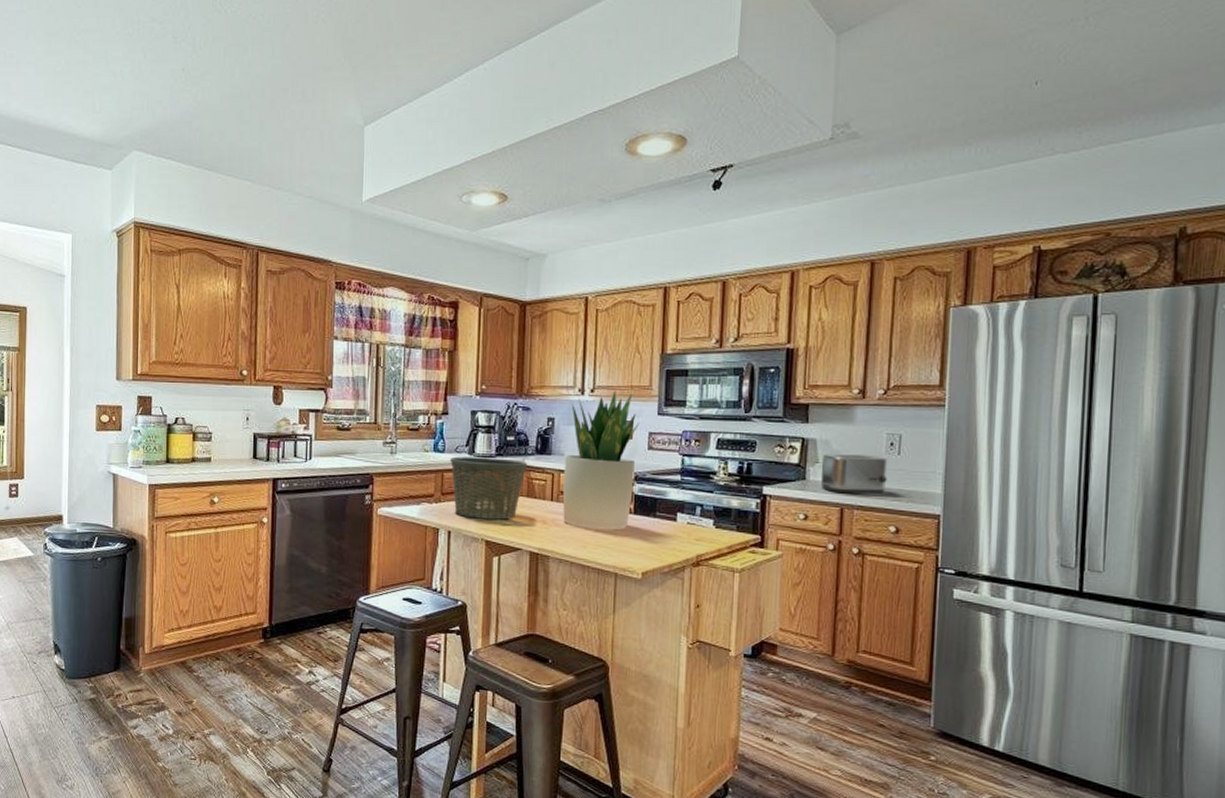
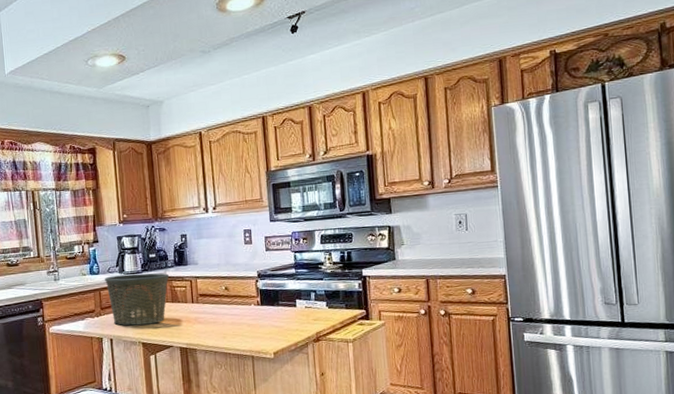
planter: present [562,390,640,531] -> none [199,205,258,323]
toaster: present [820,453,888,494] -> none [407,233,460,268]

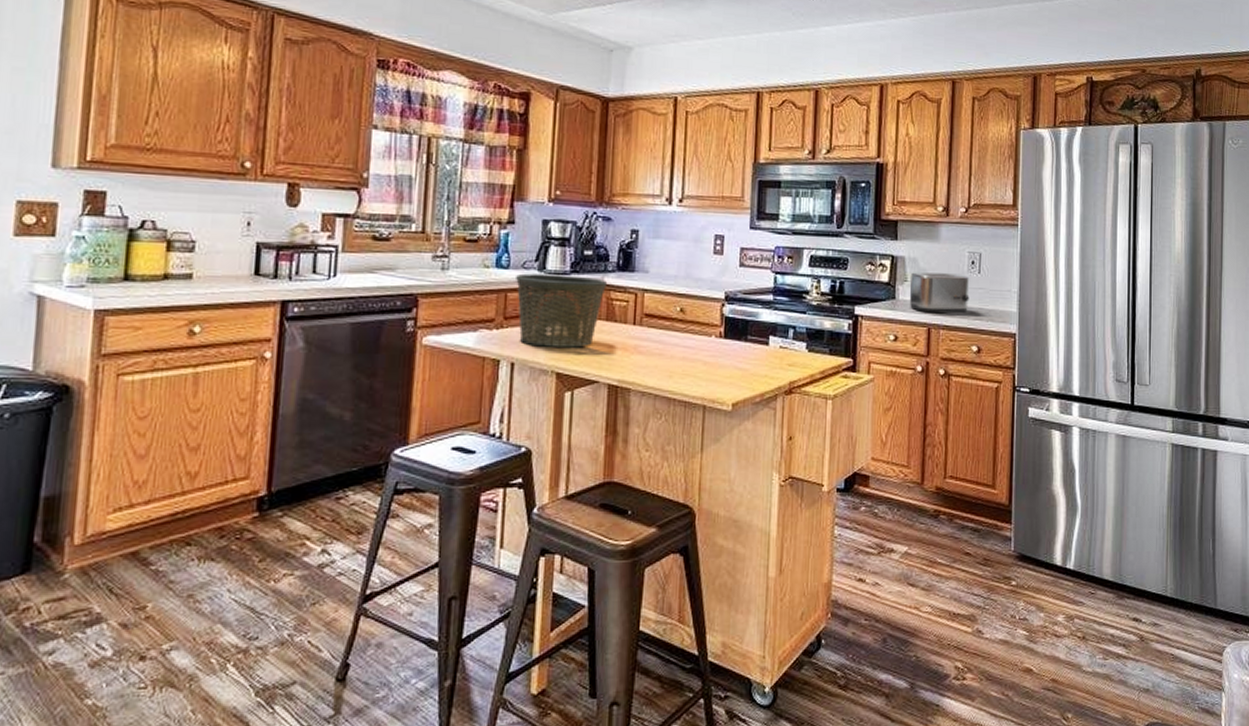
toaster: none [407,233,460,268] -> present [909,272,970,314]

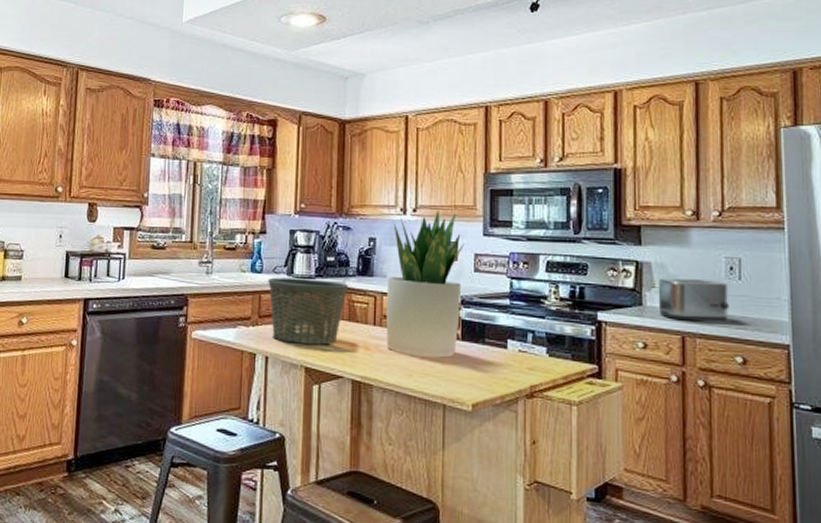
planter: none [646,200,732,357] -> present [386,210,465,358]

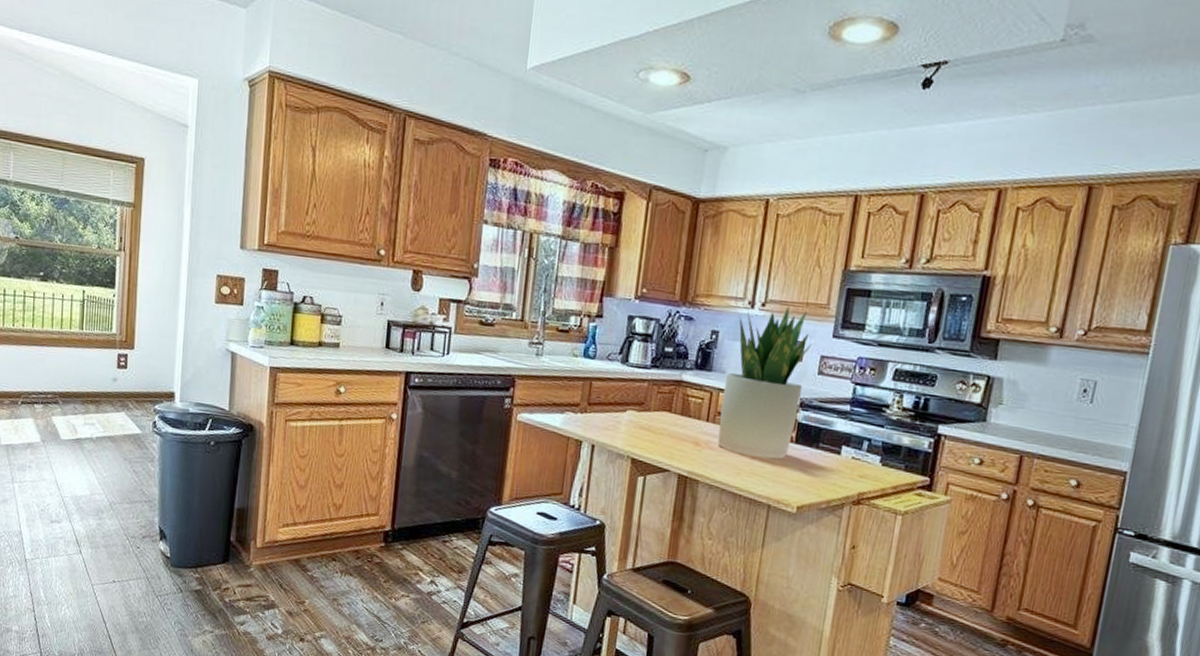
basket: present [268,277,349,345] -> none [600,364,685,438]
toaster: present [658,278,730,322] -> none [1001,395,1079,444]

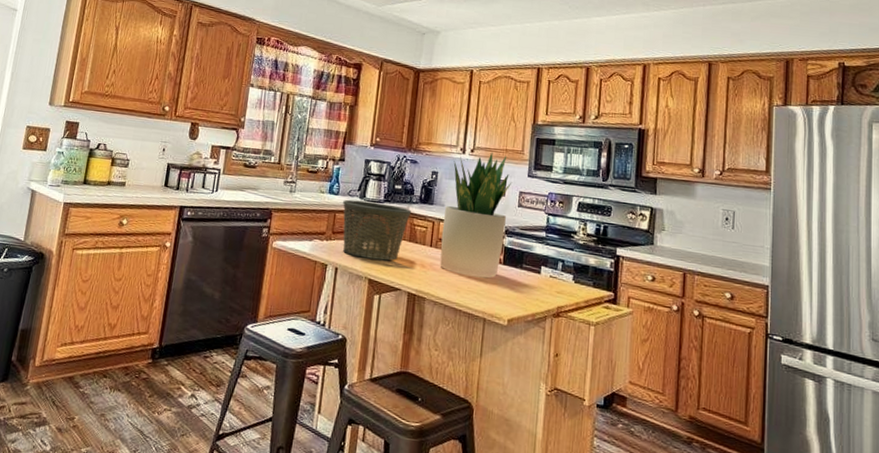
basket: none [600,364,685,438] -> present [342,199,412,261]

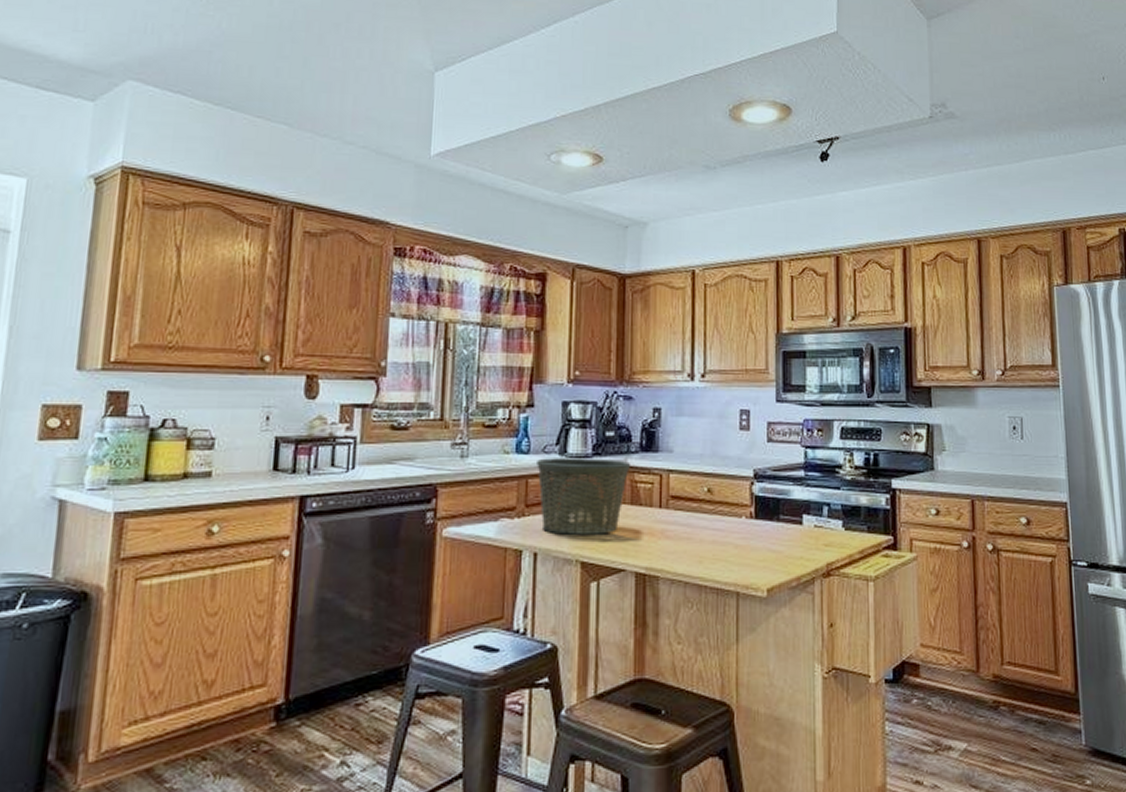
planter: present [440,152,513,279] -> none [673,374,758,540]

